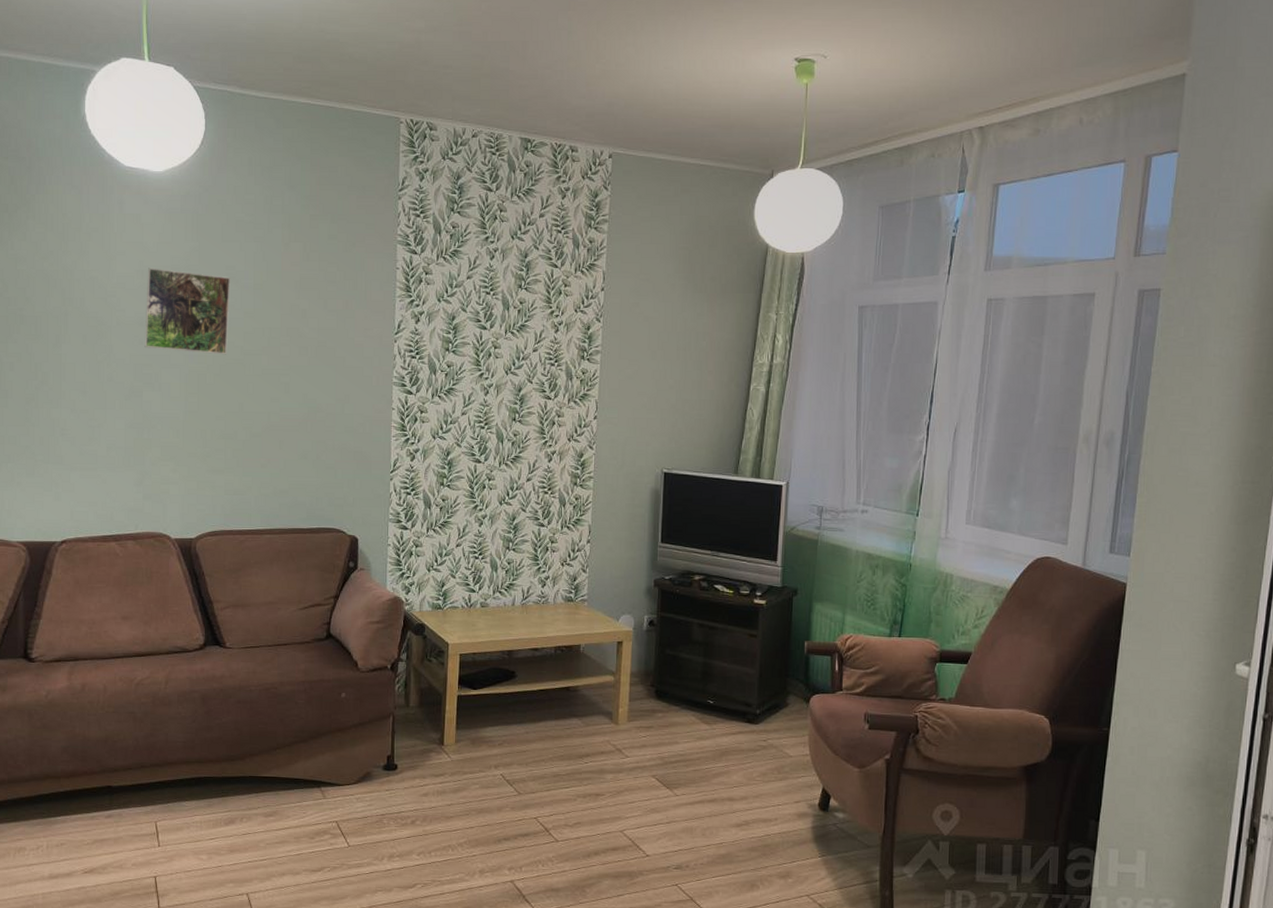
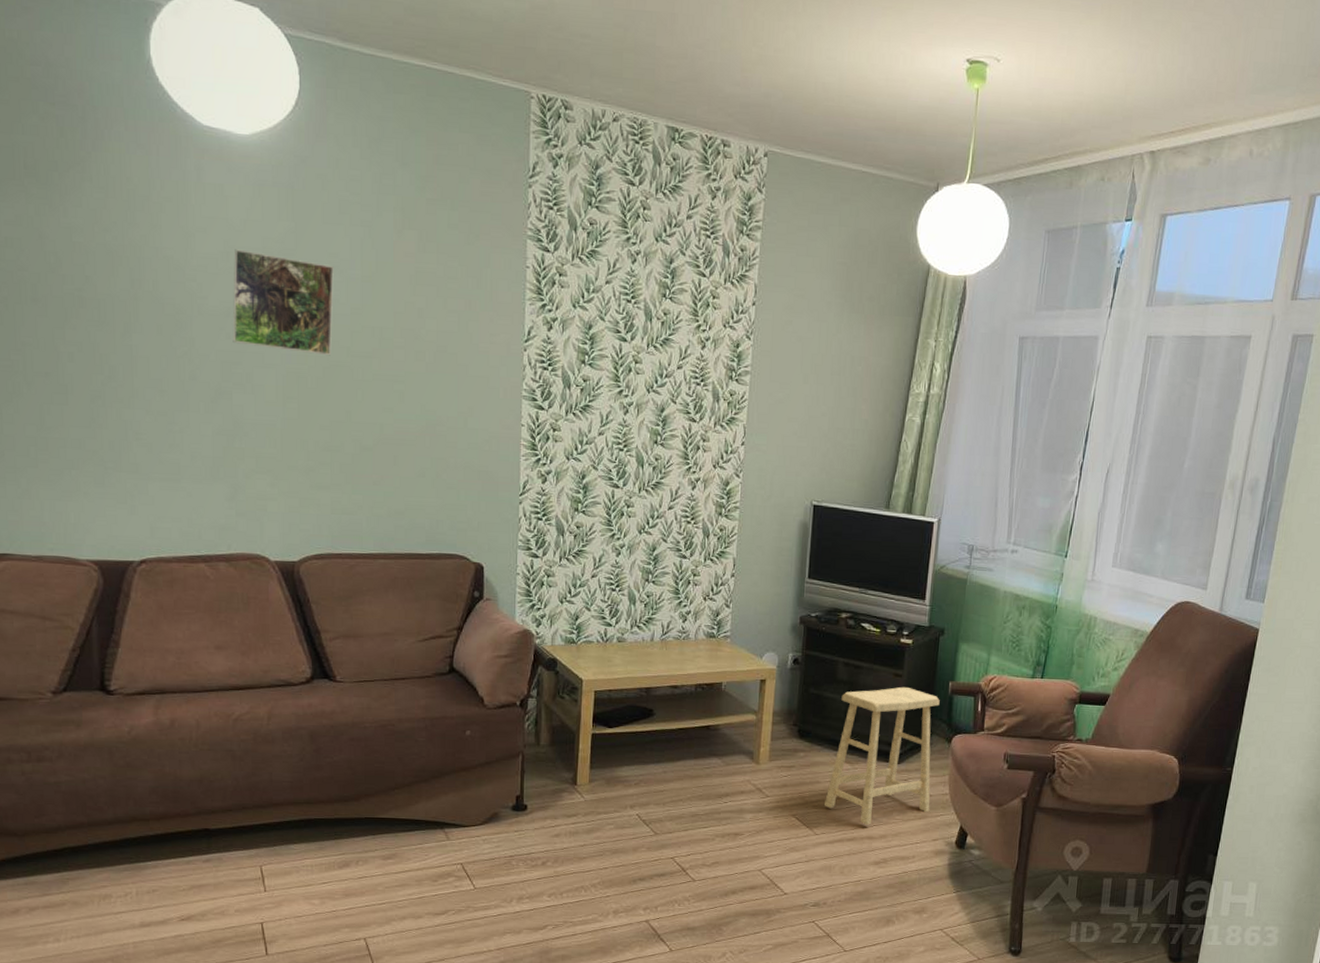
footstool: none [684,646,796,786] -> present [825,686,940,825]

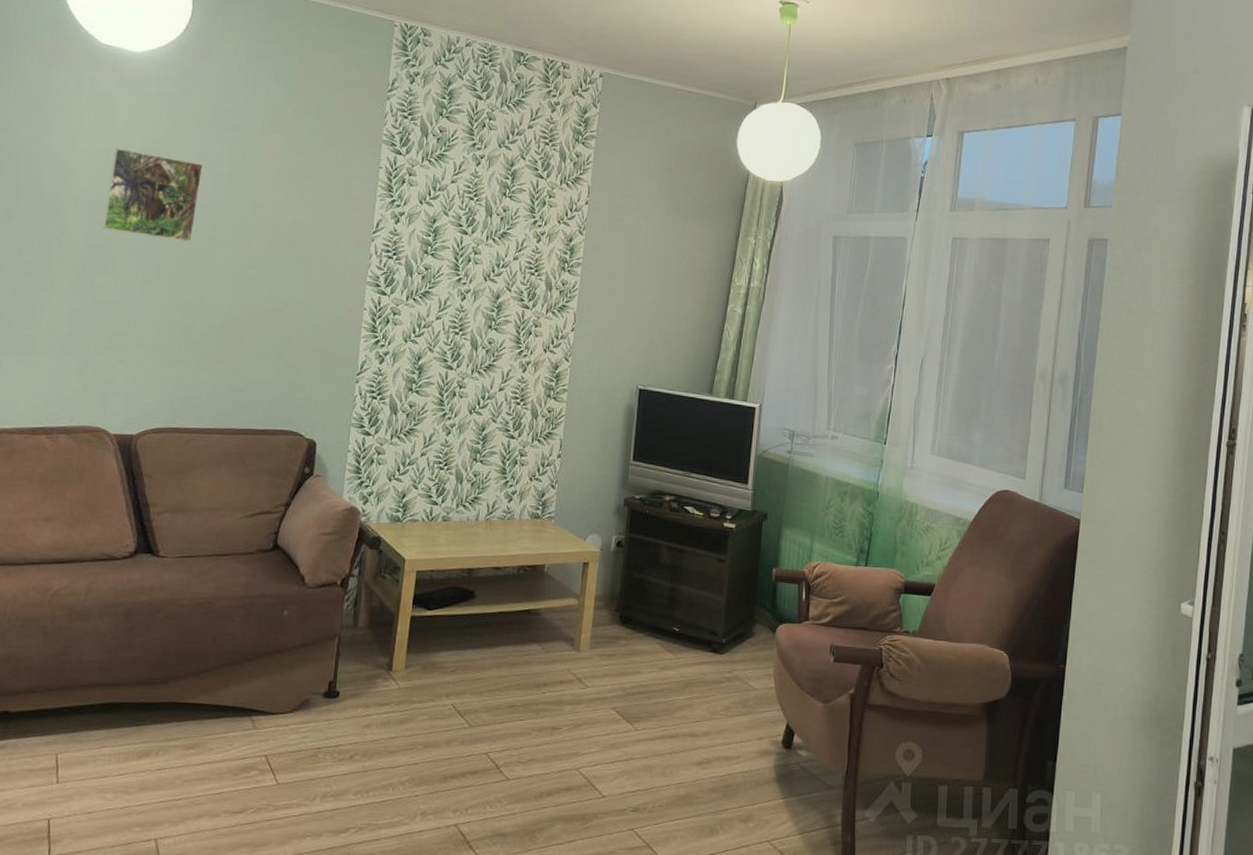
footstool: present [825,686,940,825] -> none [646,572,764,721]

